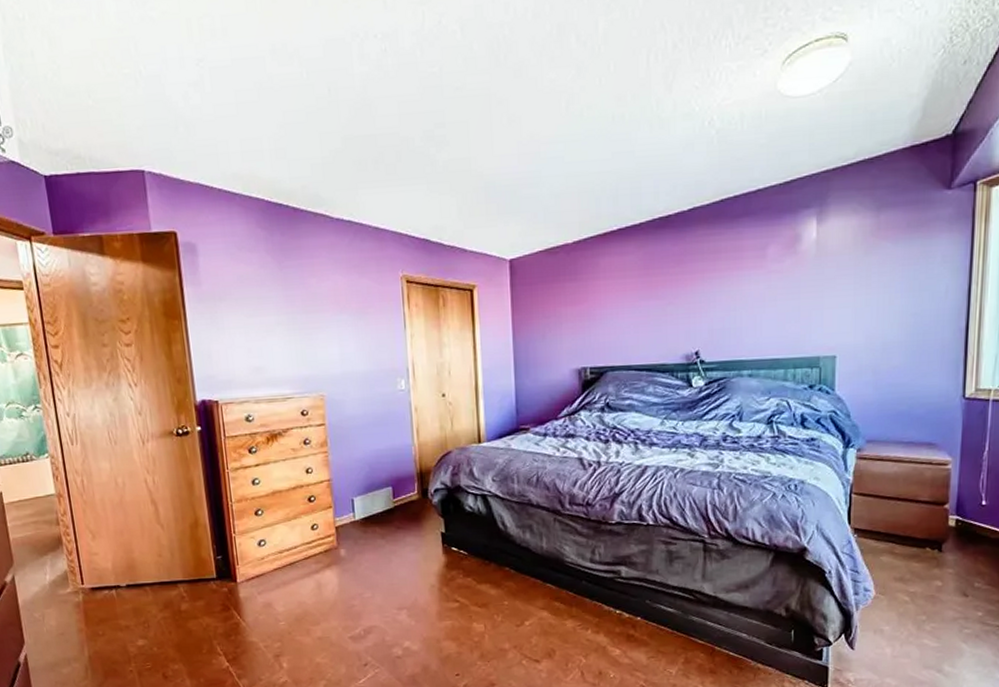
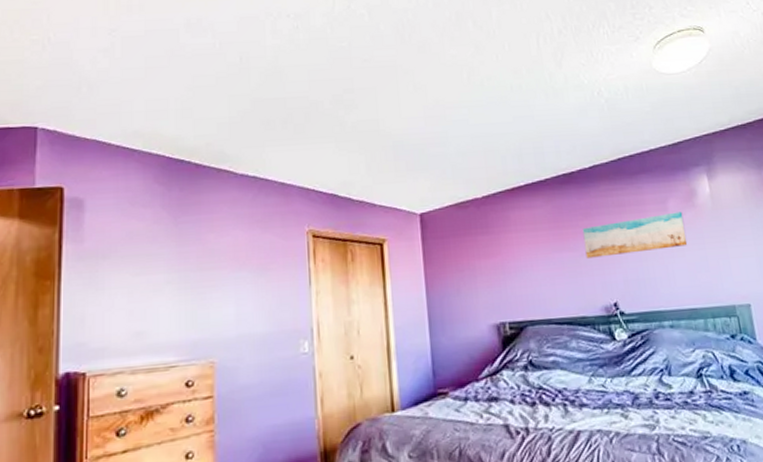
wall art: none [673,259,782,307] -> present [582,211,688,258]

